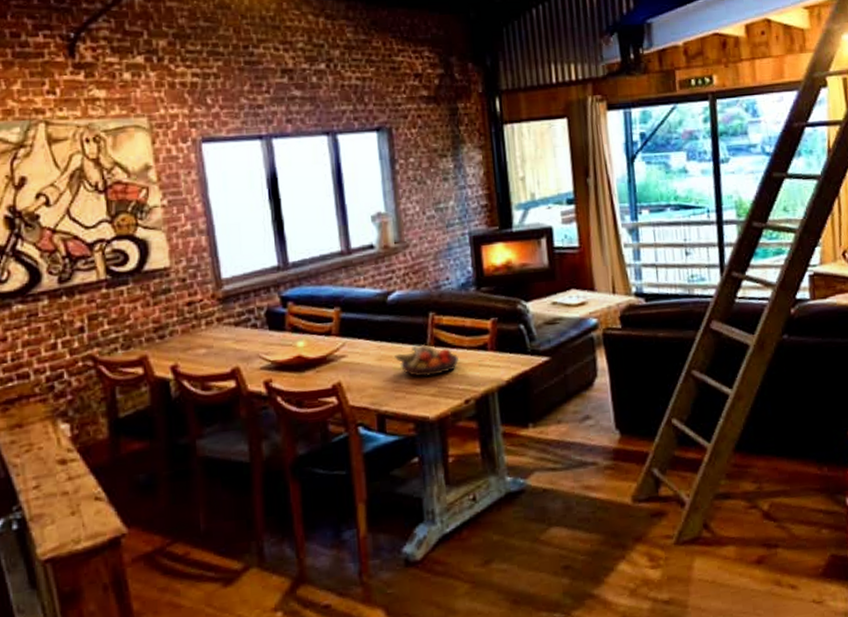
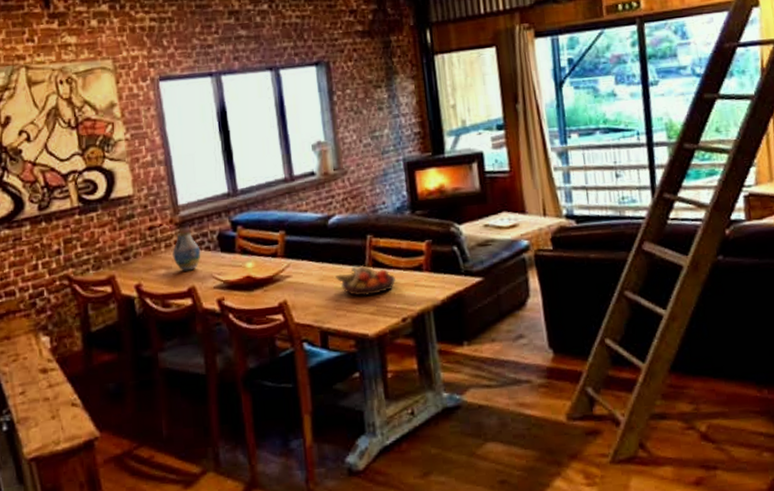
vase: none [214,308,247,351] -> present [172,232,201,271]

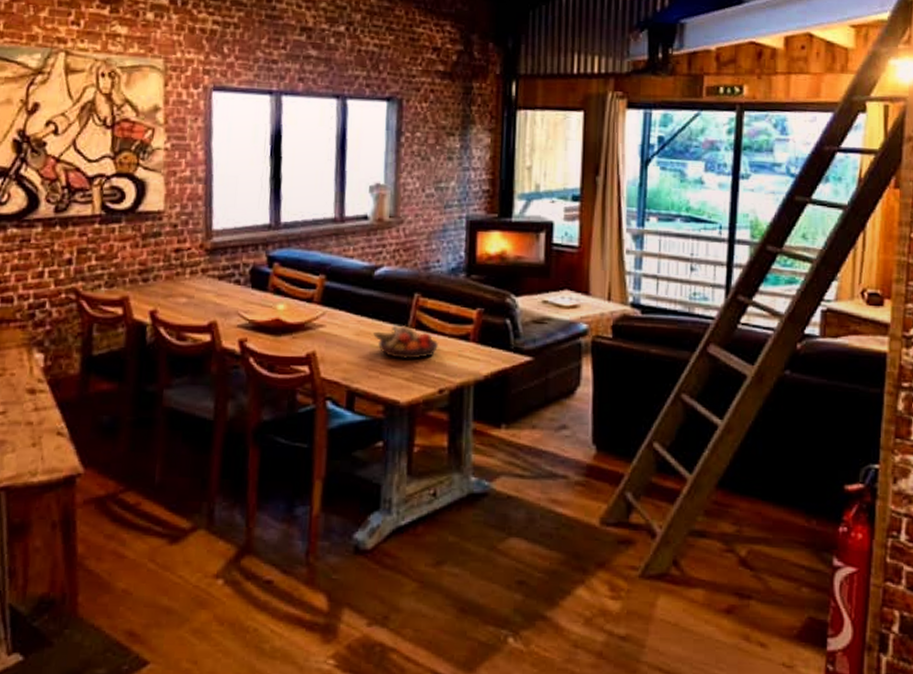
vase: present [172,232,201,271] -> none [197,260,230,304]

